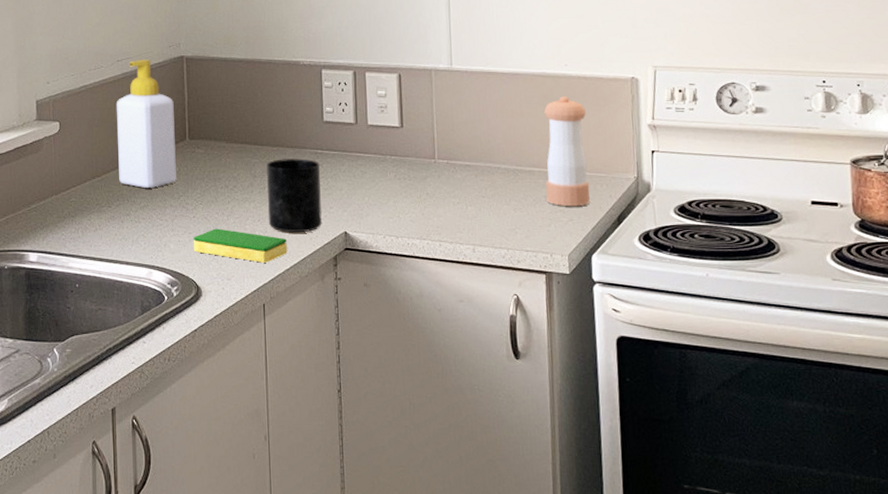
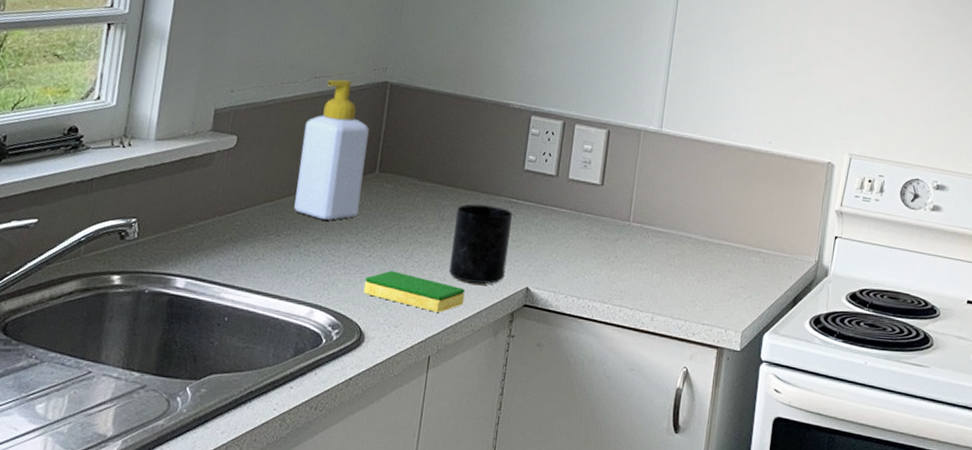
pepper shaker: present [544,96,590,206] -> none [730,173,782,284]

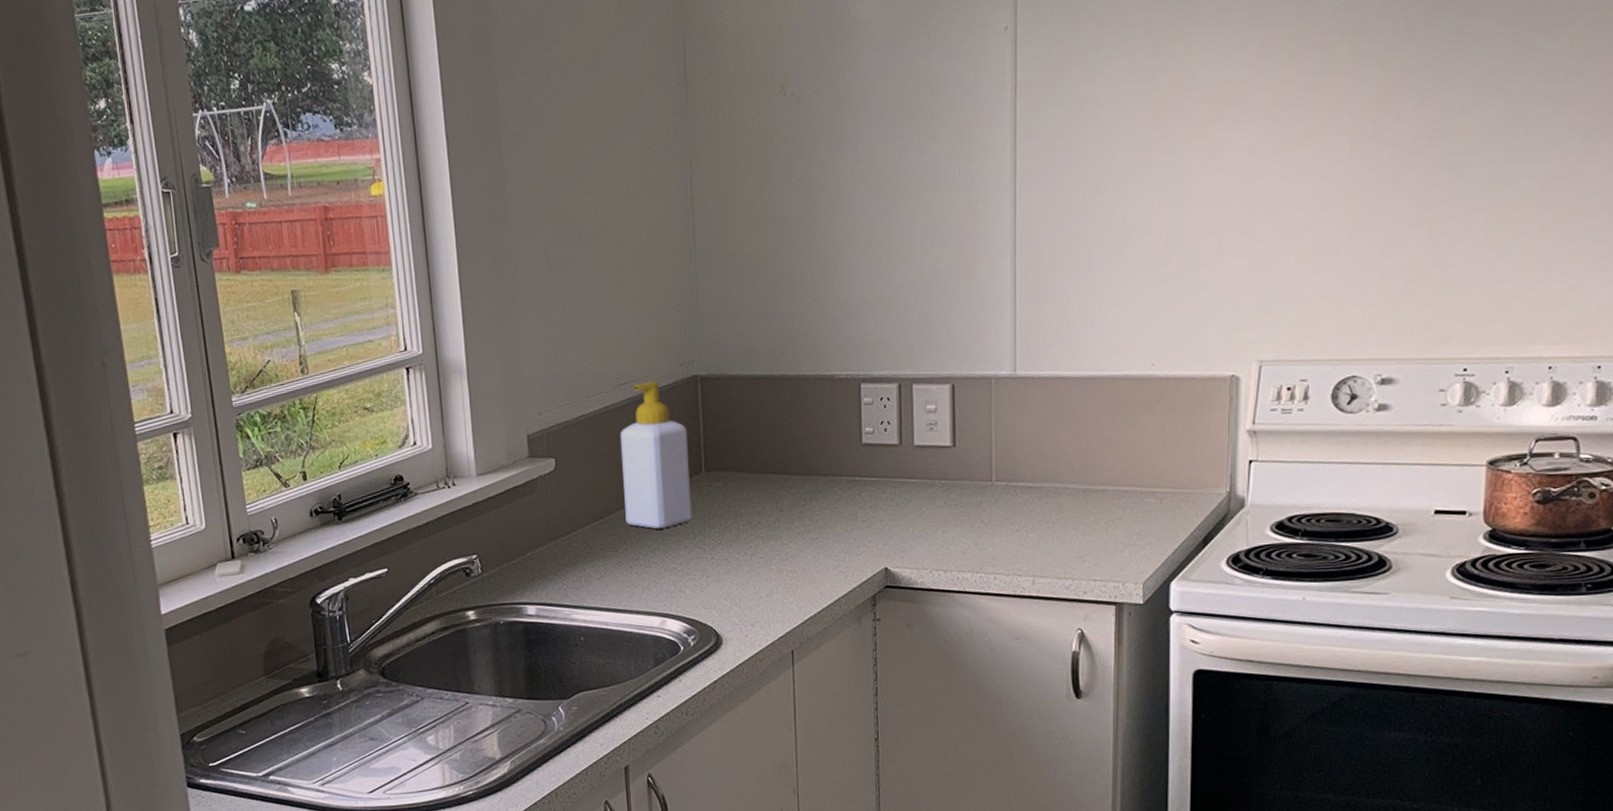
dish sponge: present [363,270,465,313] -> none [711,570,819,606]
mug: present [448,204,513,284] -> none [795,487,859,572]

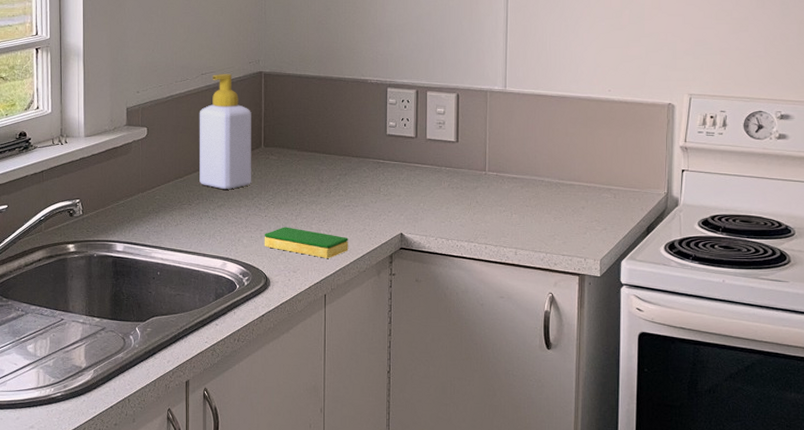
dish sponge: none [711,570,819,606] -> present [264,227,348,258]

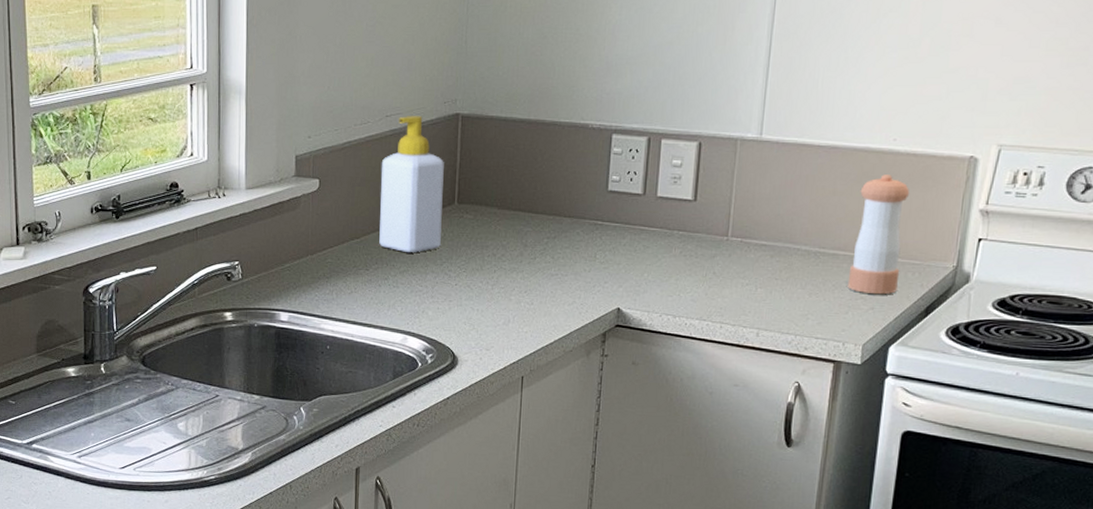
dish sponge: present [264,227,348,258] -> none [452,297,554,335]
pepper shaker: none [584,119,626,217] -> present [847,174,910,294]

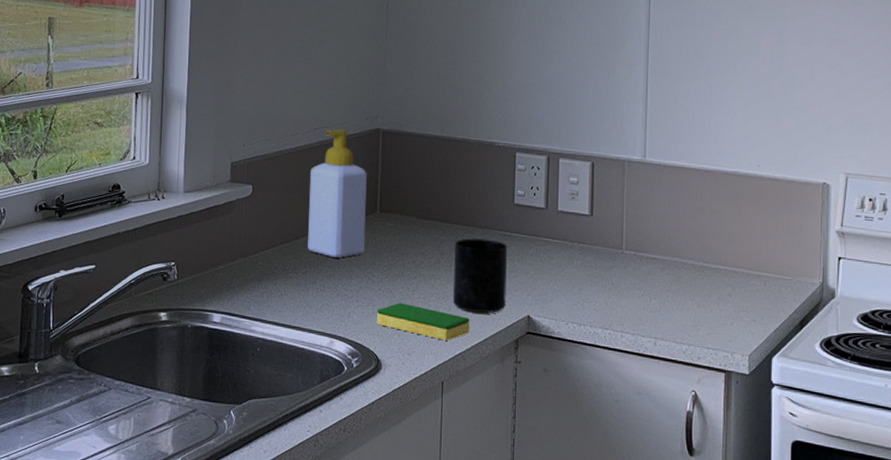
dish sponge: none [452,297,554,335] -> present [376,302,470,341]
mug: none [535,229,599,307] -> present [452,238,508,314]
pepper shaker: present [847,174,910,294] -> none [730,197,776,307]

